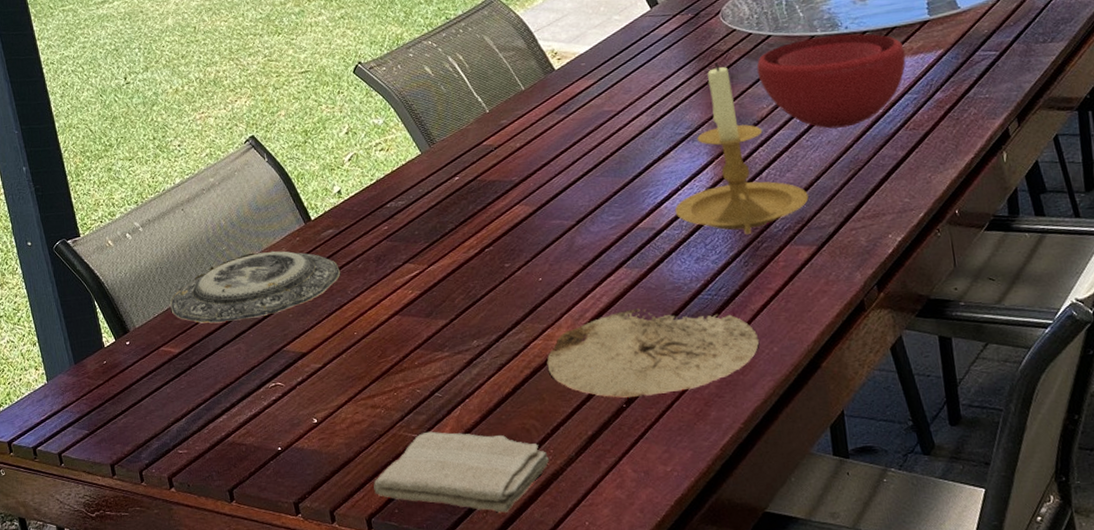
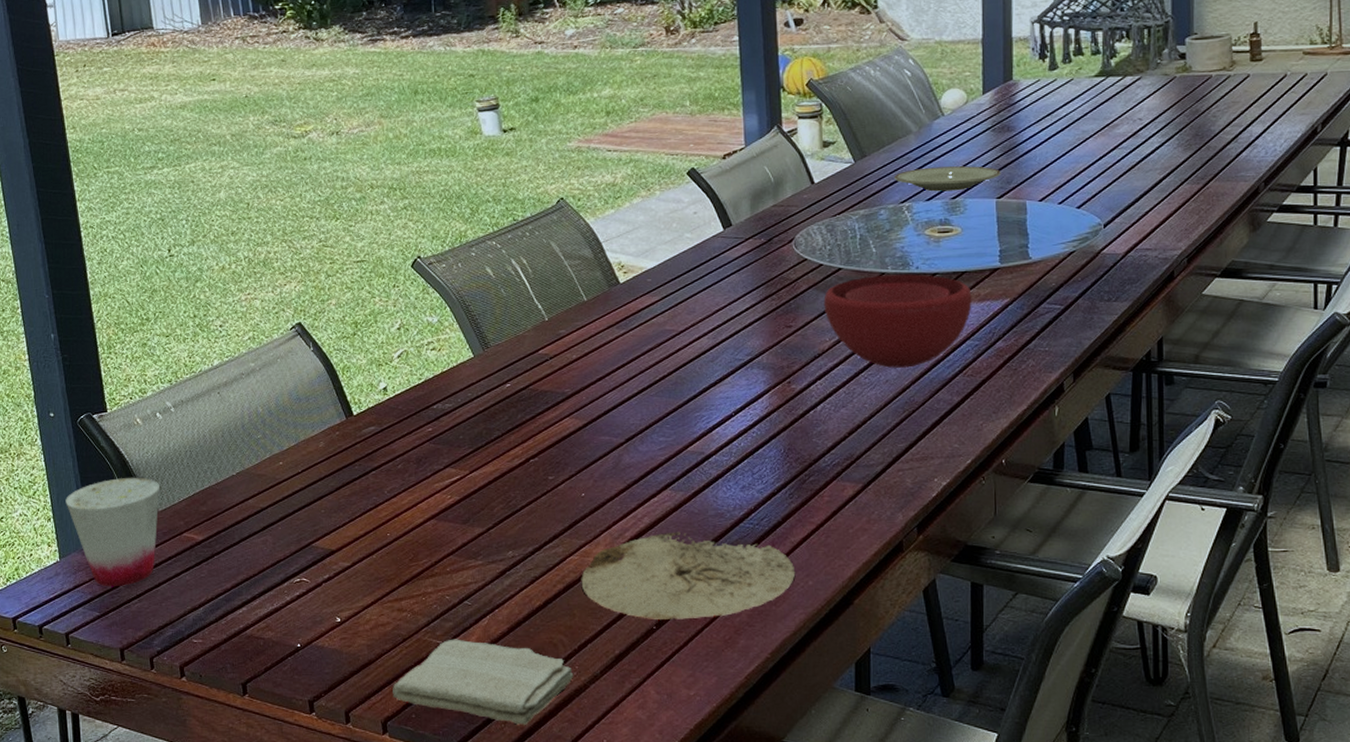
cup: none [48,296,137,405] -> present [65,477,160,587]
plate: present [170,251,341,324] -> none [197,443,379,513]
candle holder: present [674,61,809,234] -> none [726,290,860,467]

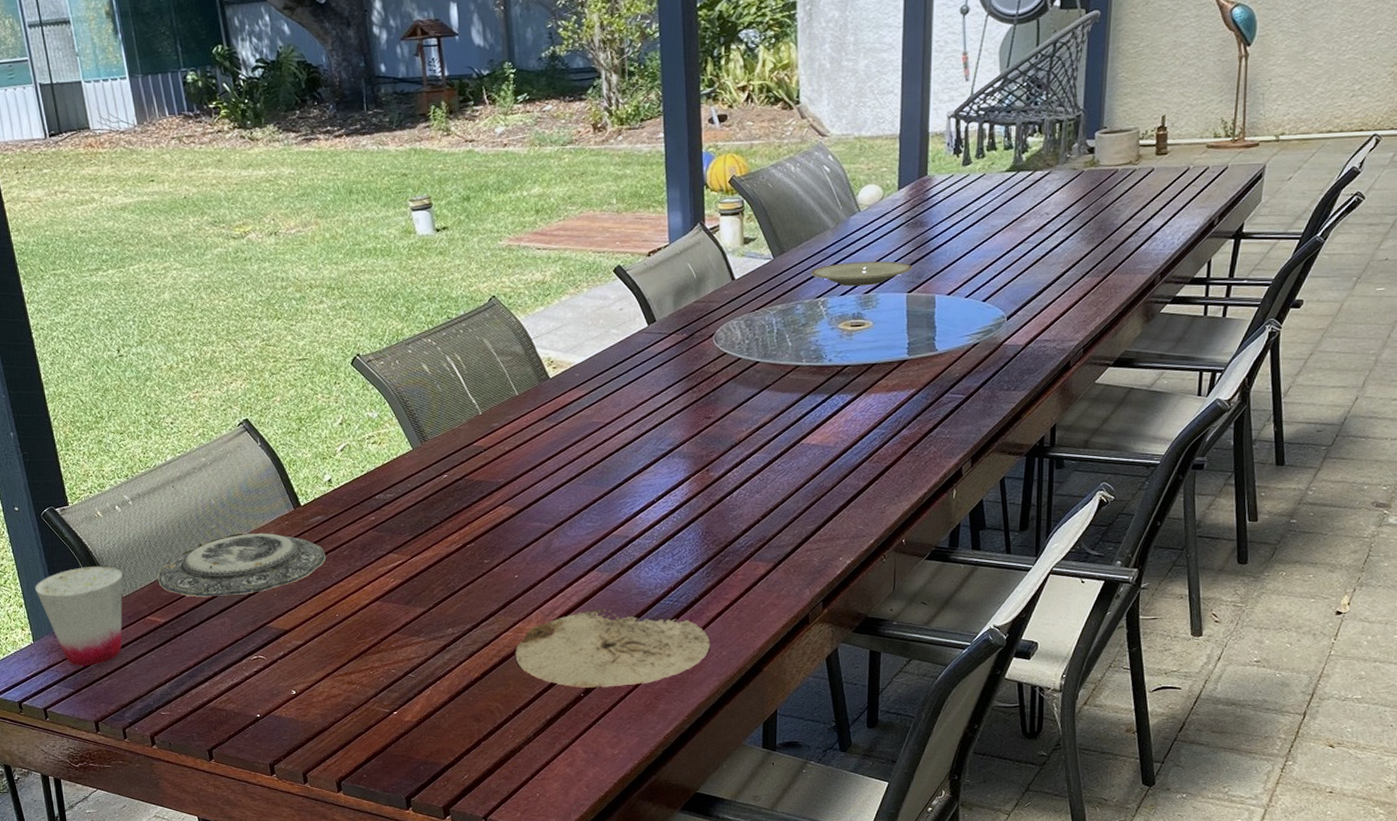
plate: none [197,443,379,513] -> present [157,532,327,598]
washcloth: present [393,639,574,725] -> none [345,707,510,782]
bowl: present [823,274,972,368] -> none [741,366,880,456]

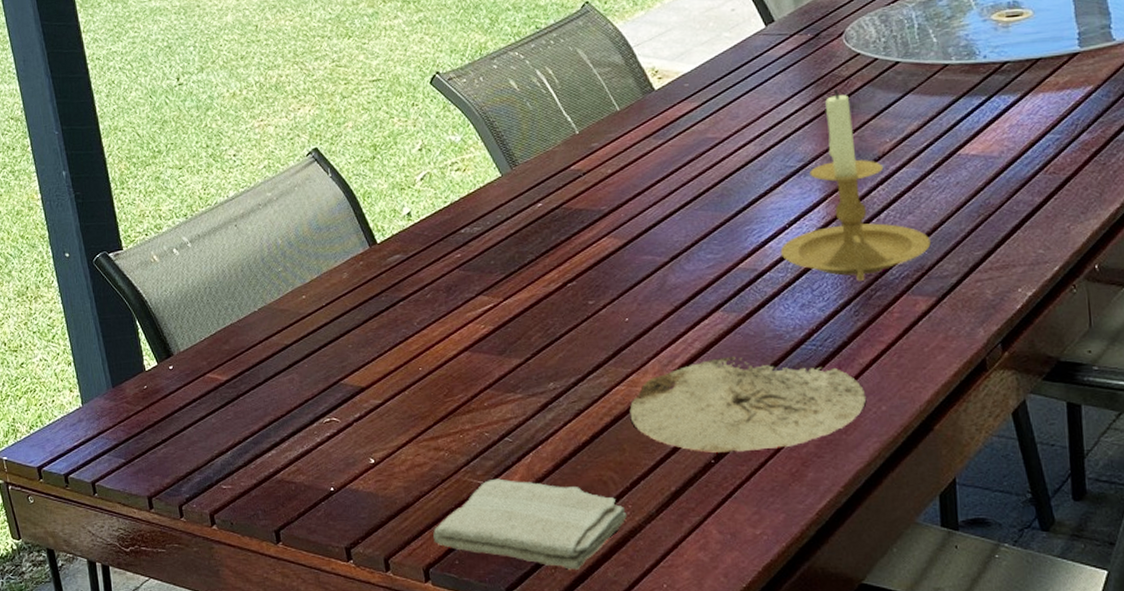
cup: present [35,565,123,666] -> none [85,316,180,433]
plate: present [157,532,327,598] -> none [218,275,407,351]
washcloth: none [345,707,510,782] -> present [433,478,628,570]
candle holder: none [648,383,773,548] -> present [780,88,931,281]

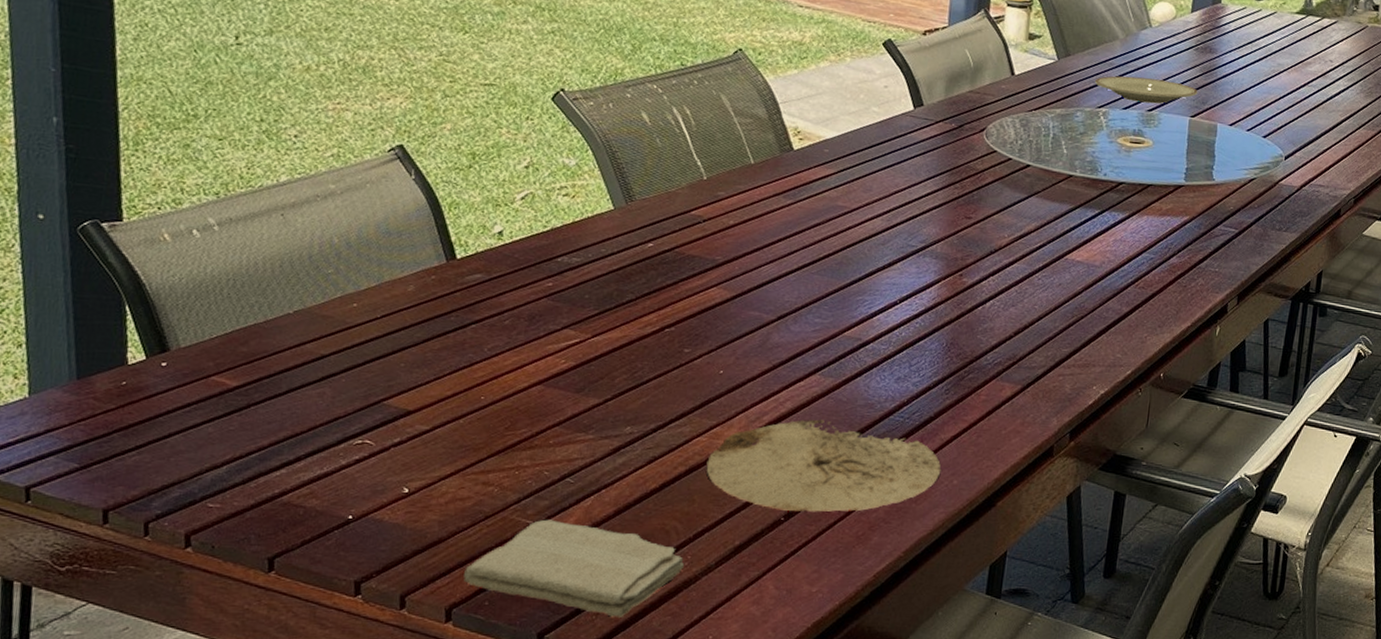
candle holder: present [780,88,931,281] -> none [886,179,1026,362]

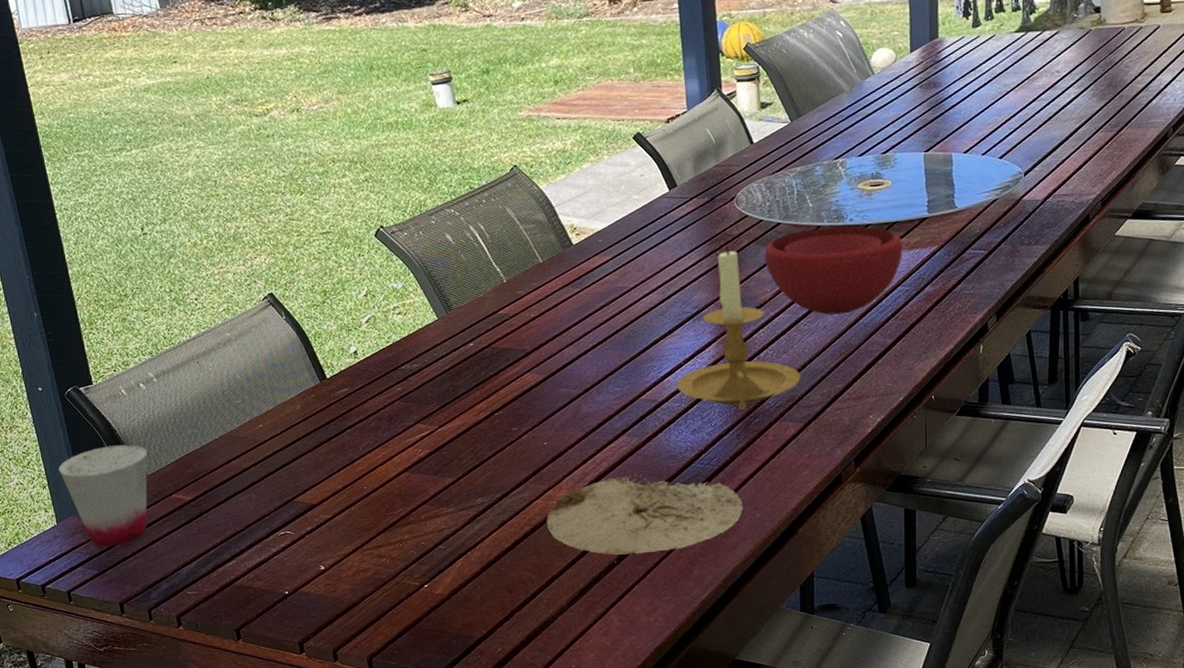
cup: none [47,303,186,435] -> present [59,444,148,547]
washcloth: present [463,519,685,617] -> none [376,580,543,655]
candle holder: none [886,179,1026,362] -> present [676,245,801,410]
bowl: none [1006,177,1154,274] -> present [764,226,903,315]
plate: present [1094,75,1198,104] -> none [828,121,929,148]

